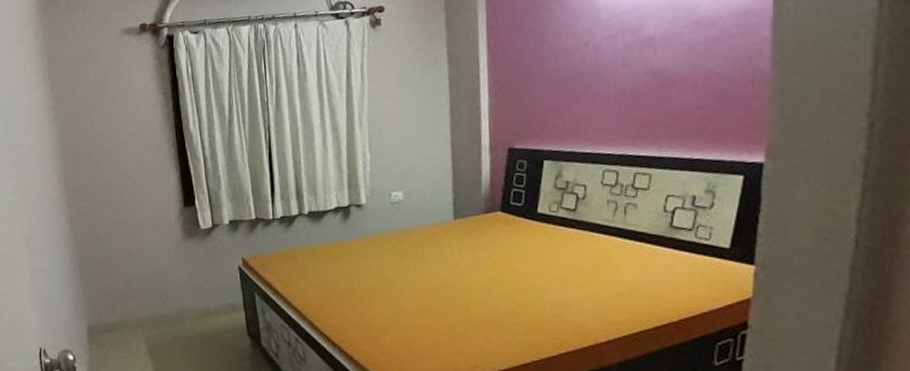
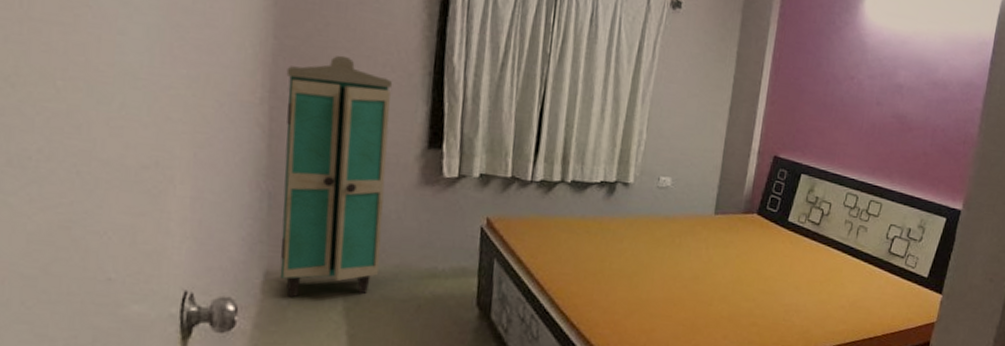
cabinet: none [72,145,167,345] -> present [280,55,393,298]

